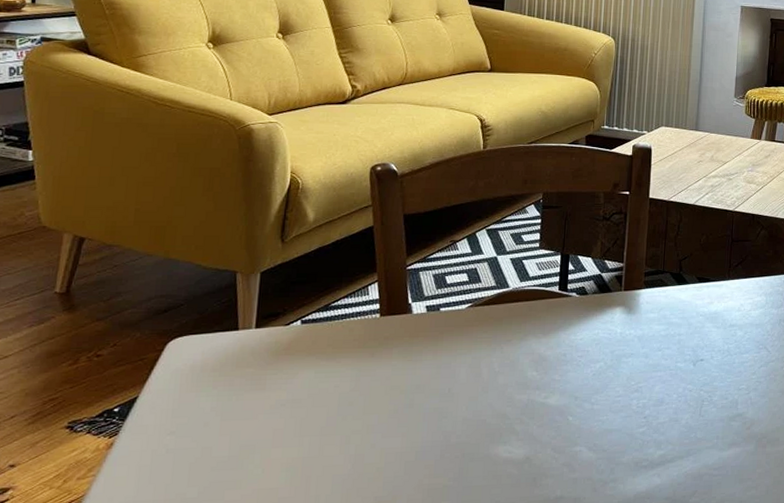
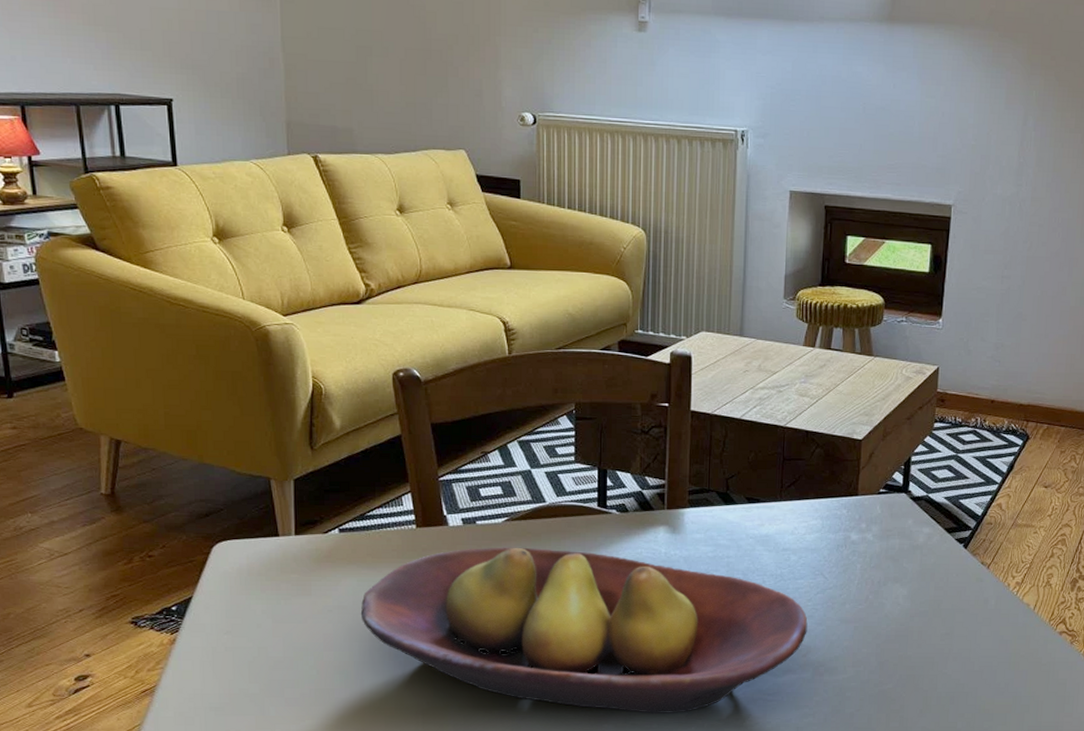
fruit bowl: none [314,332,752,495] -> present [360,547,808,713]

